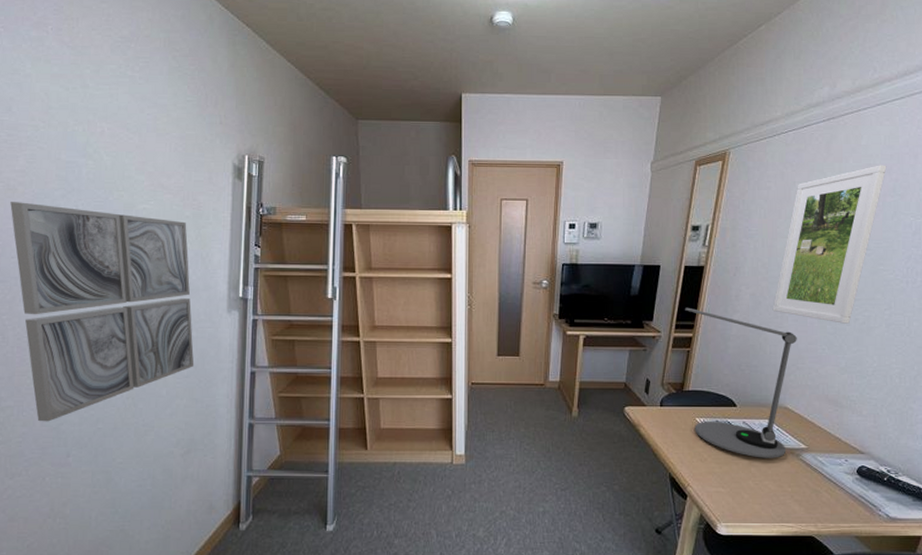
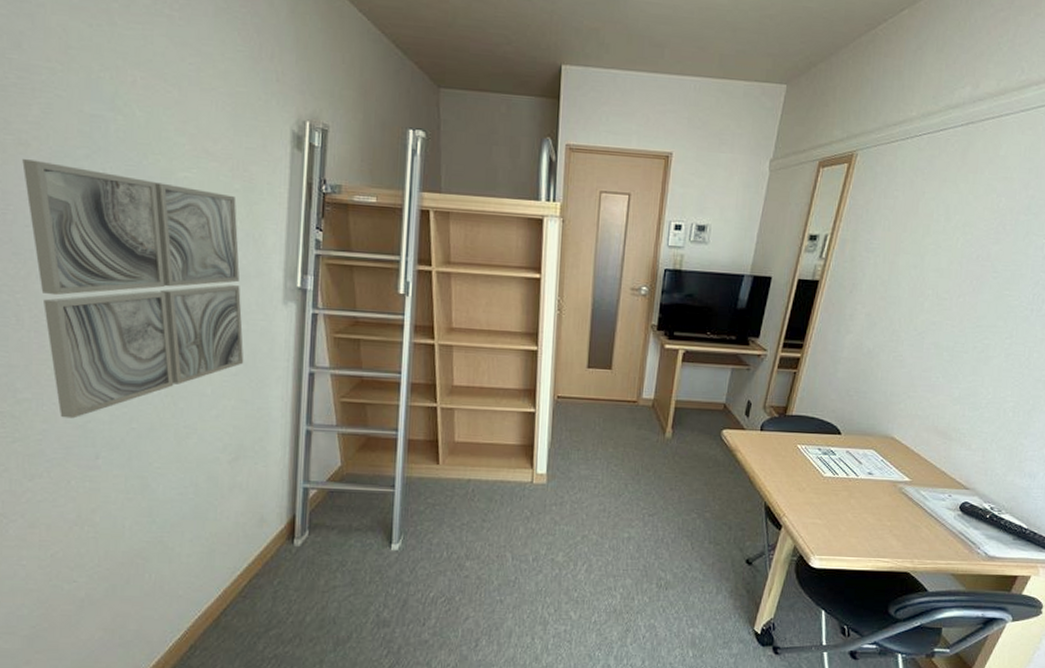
desk lamp: present [685,307,797,458] -> none [795,325,911,491]
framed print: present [772,165,887,324] -> none [888,179,1024,351]

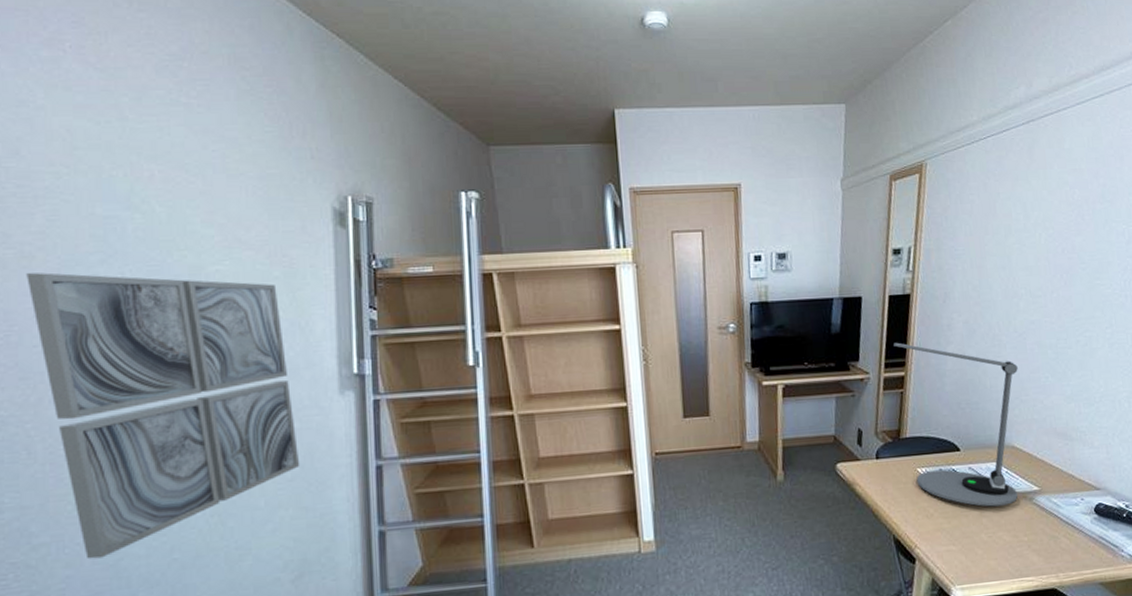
desk lamp: none [795,325,911,491] -> present [894,342,1018,507]

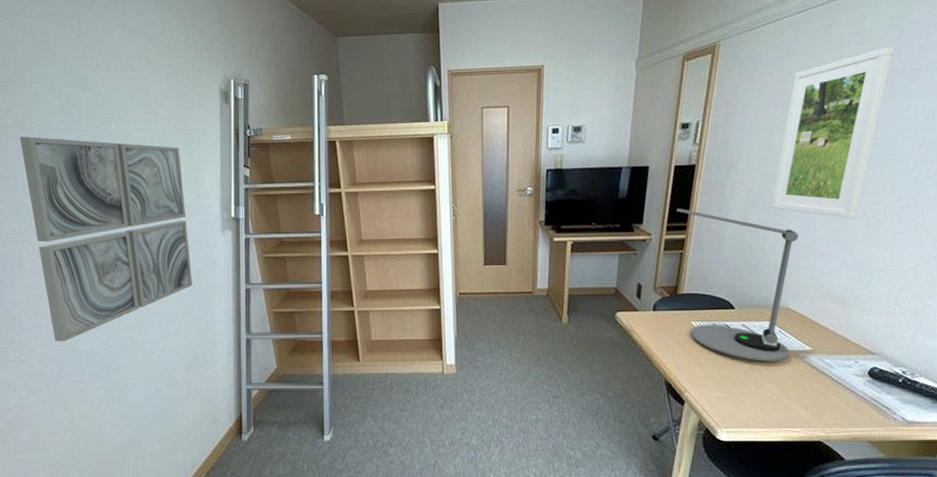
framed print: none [988,169,1093,347] -> present [770,47,894,218]

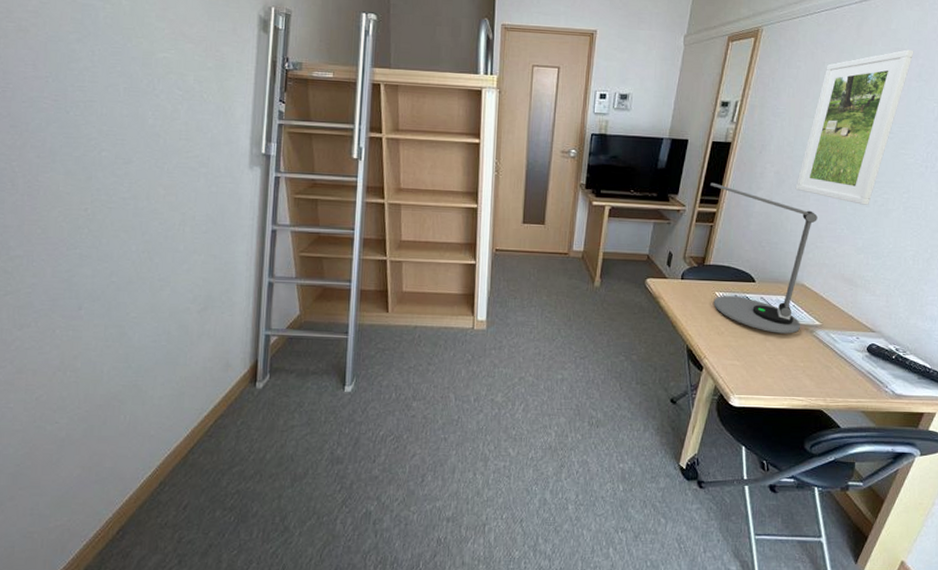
wall art: present [20,136,193,342] -> none [21,43,214,273]

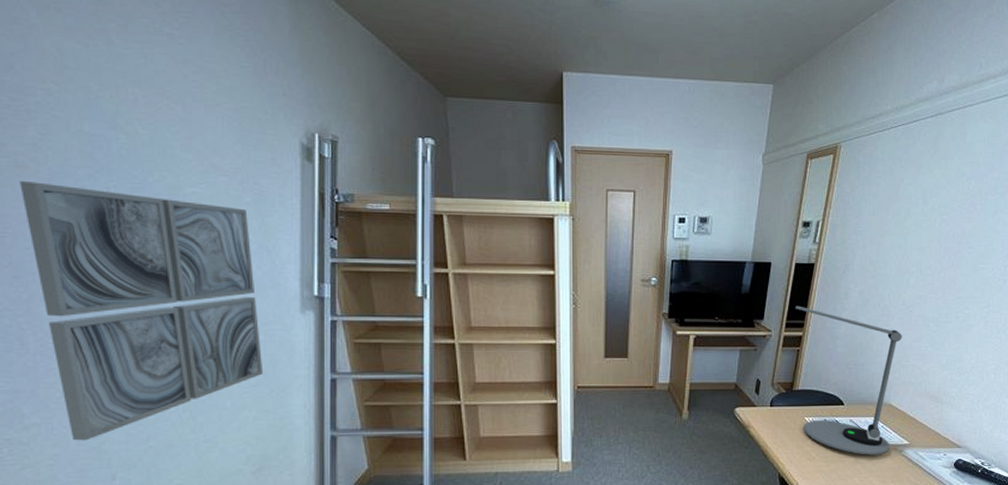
wall art: none [21,43,214,273] -> present [20,181,264,441]
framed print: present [795,49,914,205] -> none [879,163,989,321]

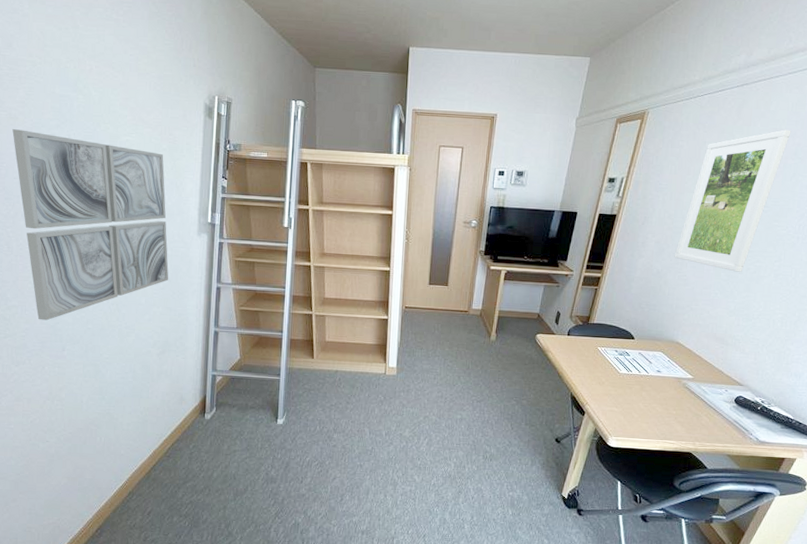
desk lamp: present [795,305,902,455] -> none [596,250,694,385]
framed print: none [879,163,989,321] -> present [674,129,791,272]

